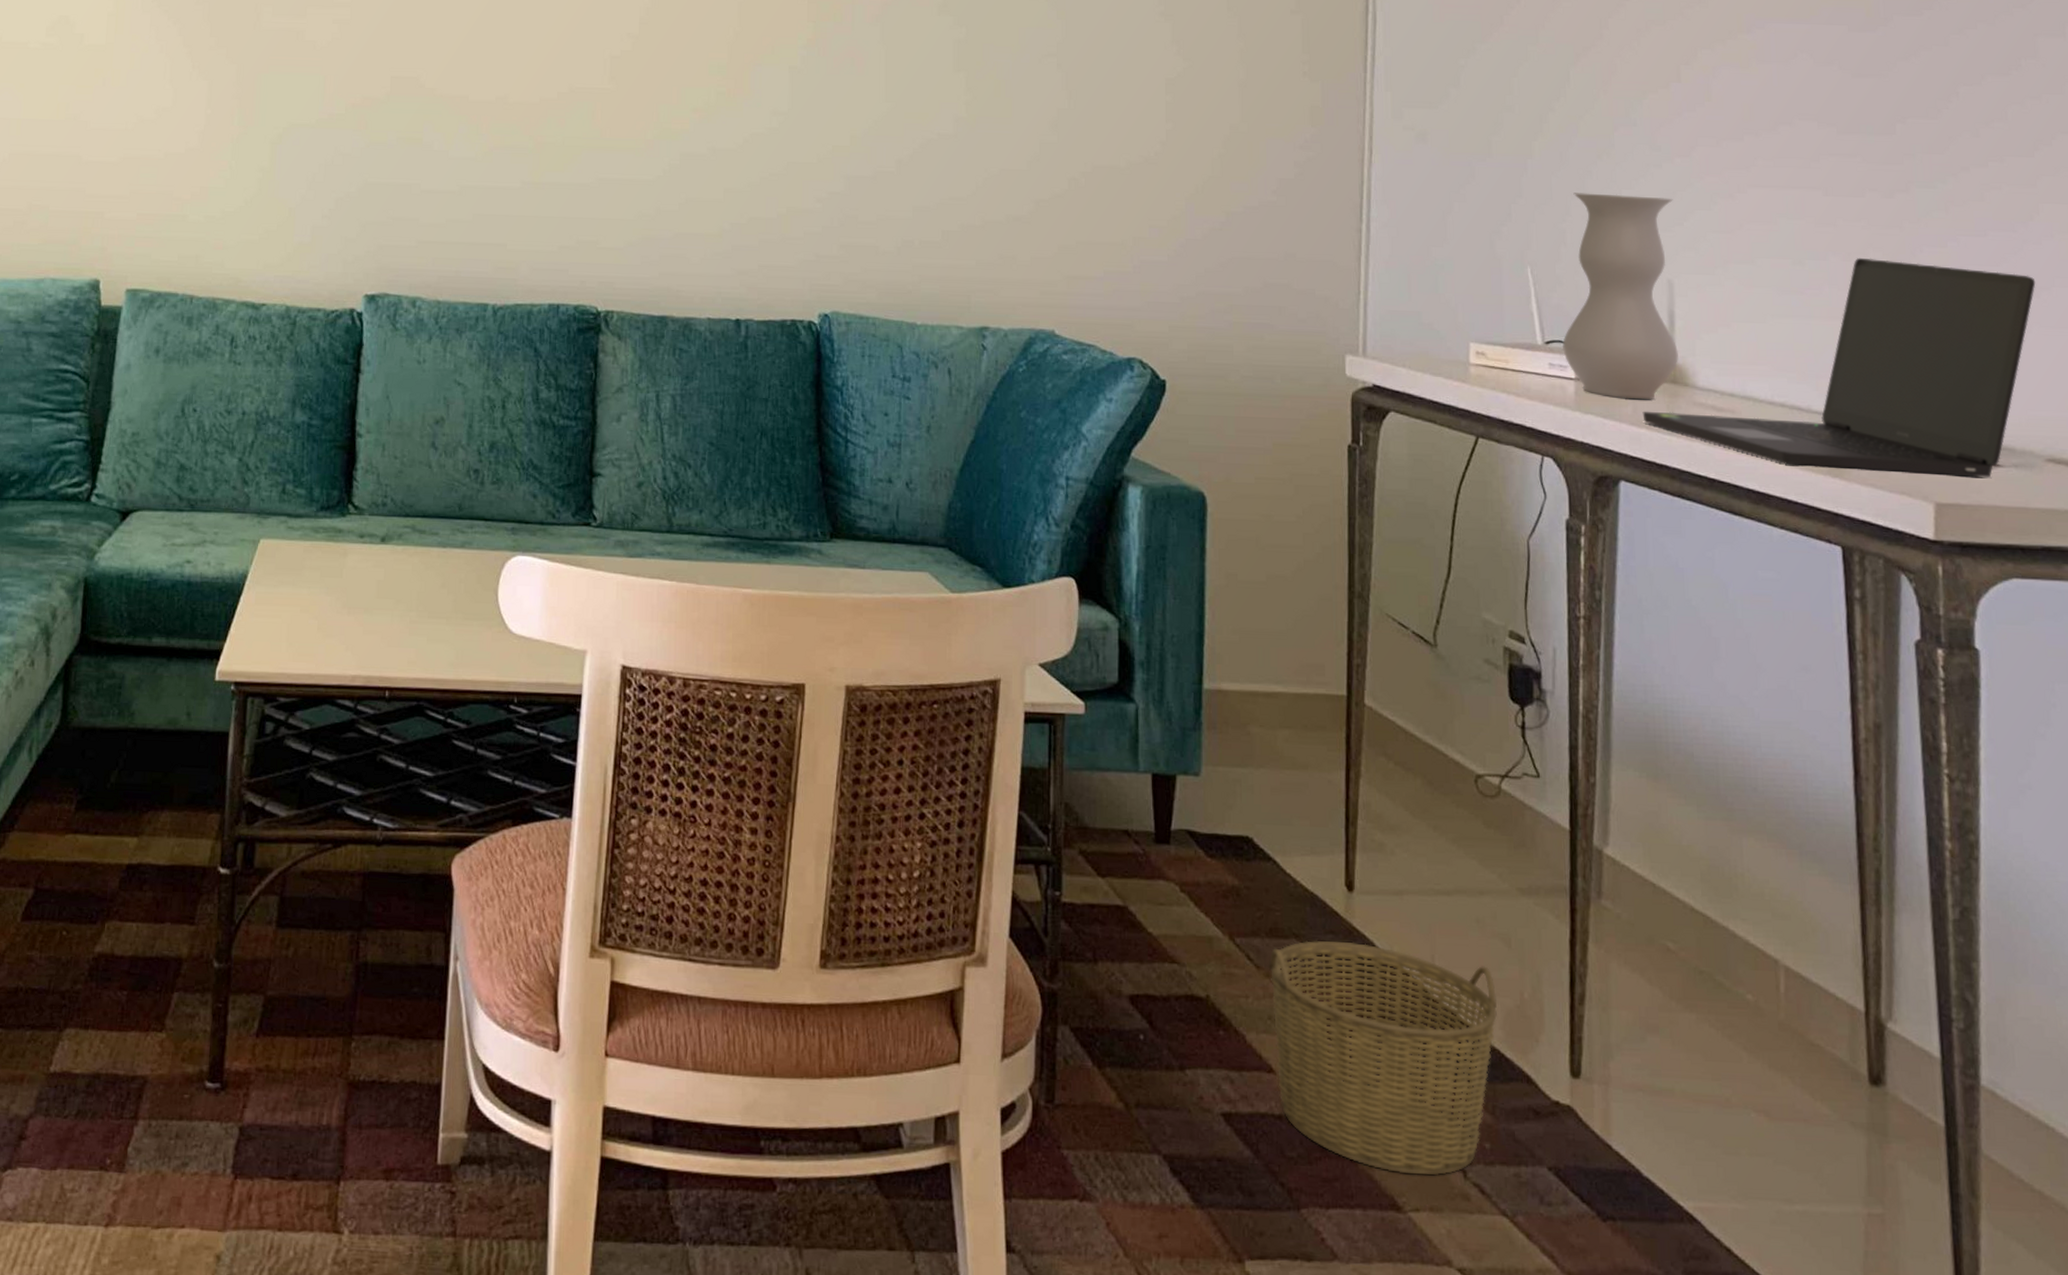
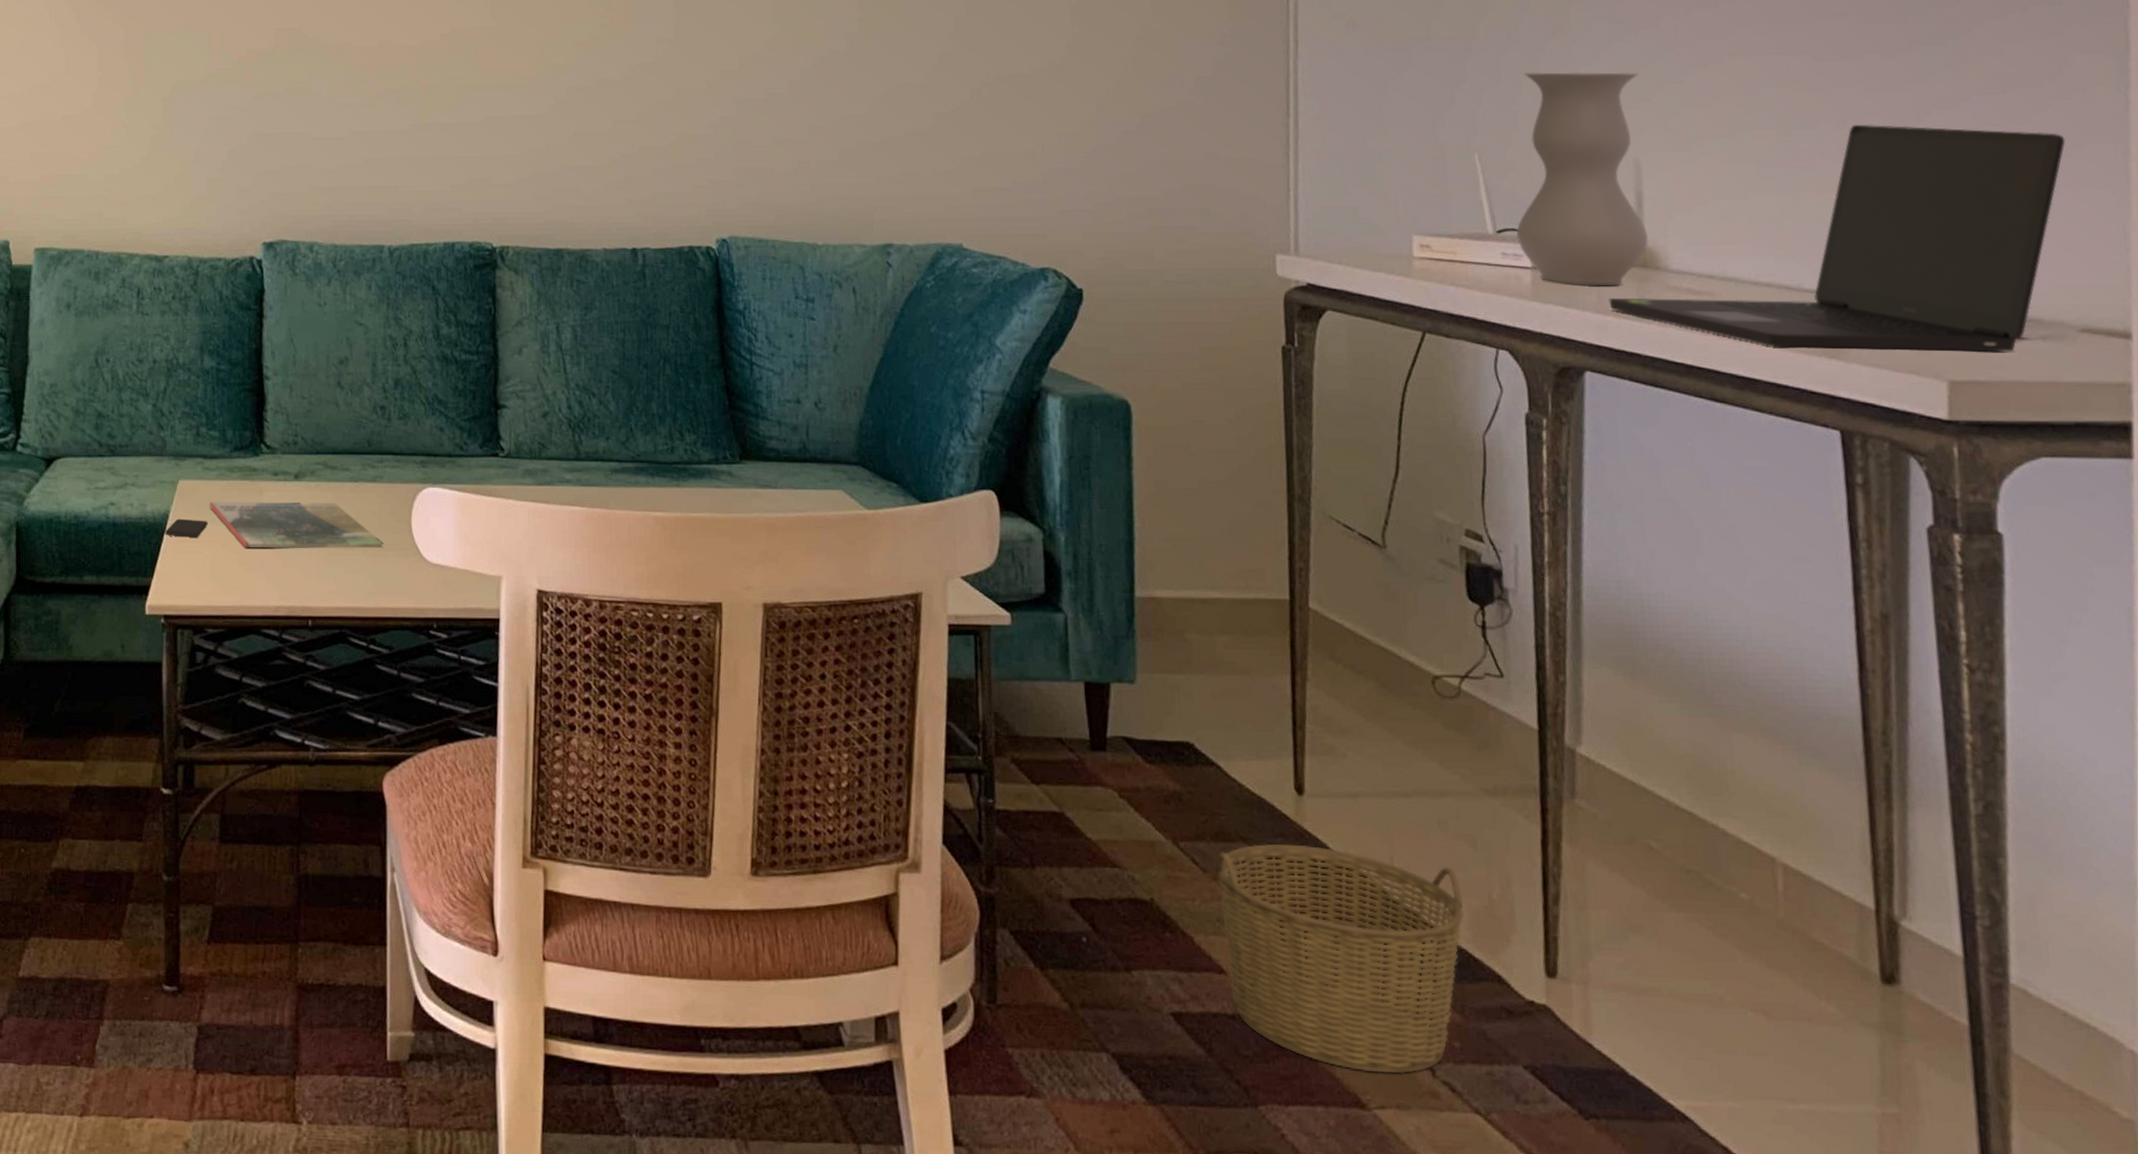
mobile phone: none [241,579,288,600] -> present [165,518,208,538]
magazine: none [291,562,468,618] -> present [210,501,384,549]

